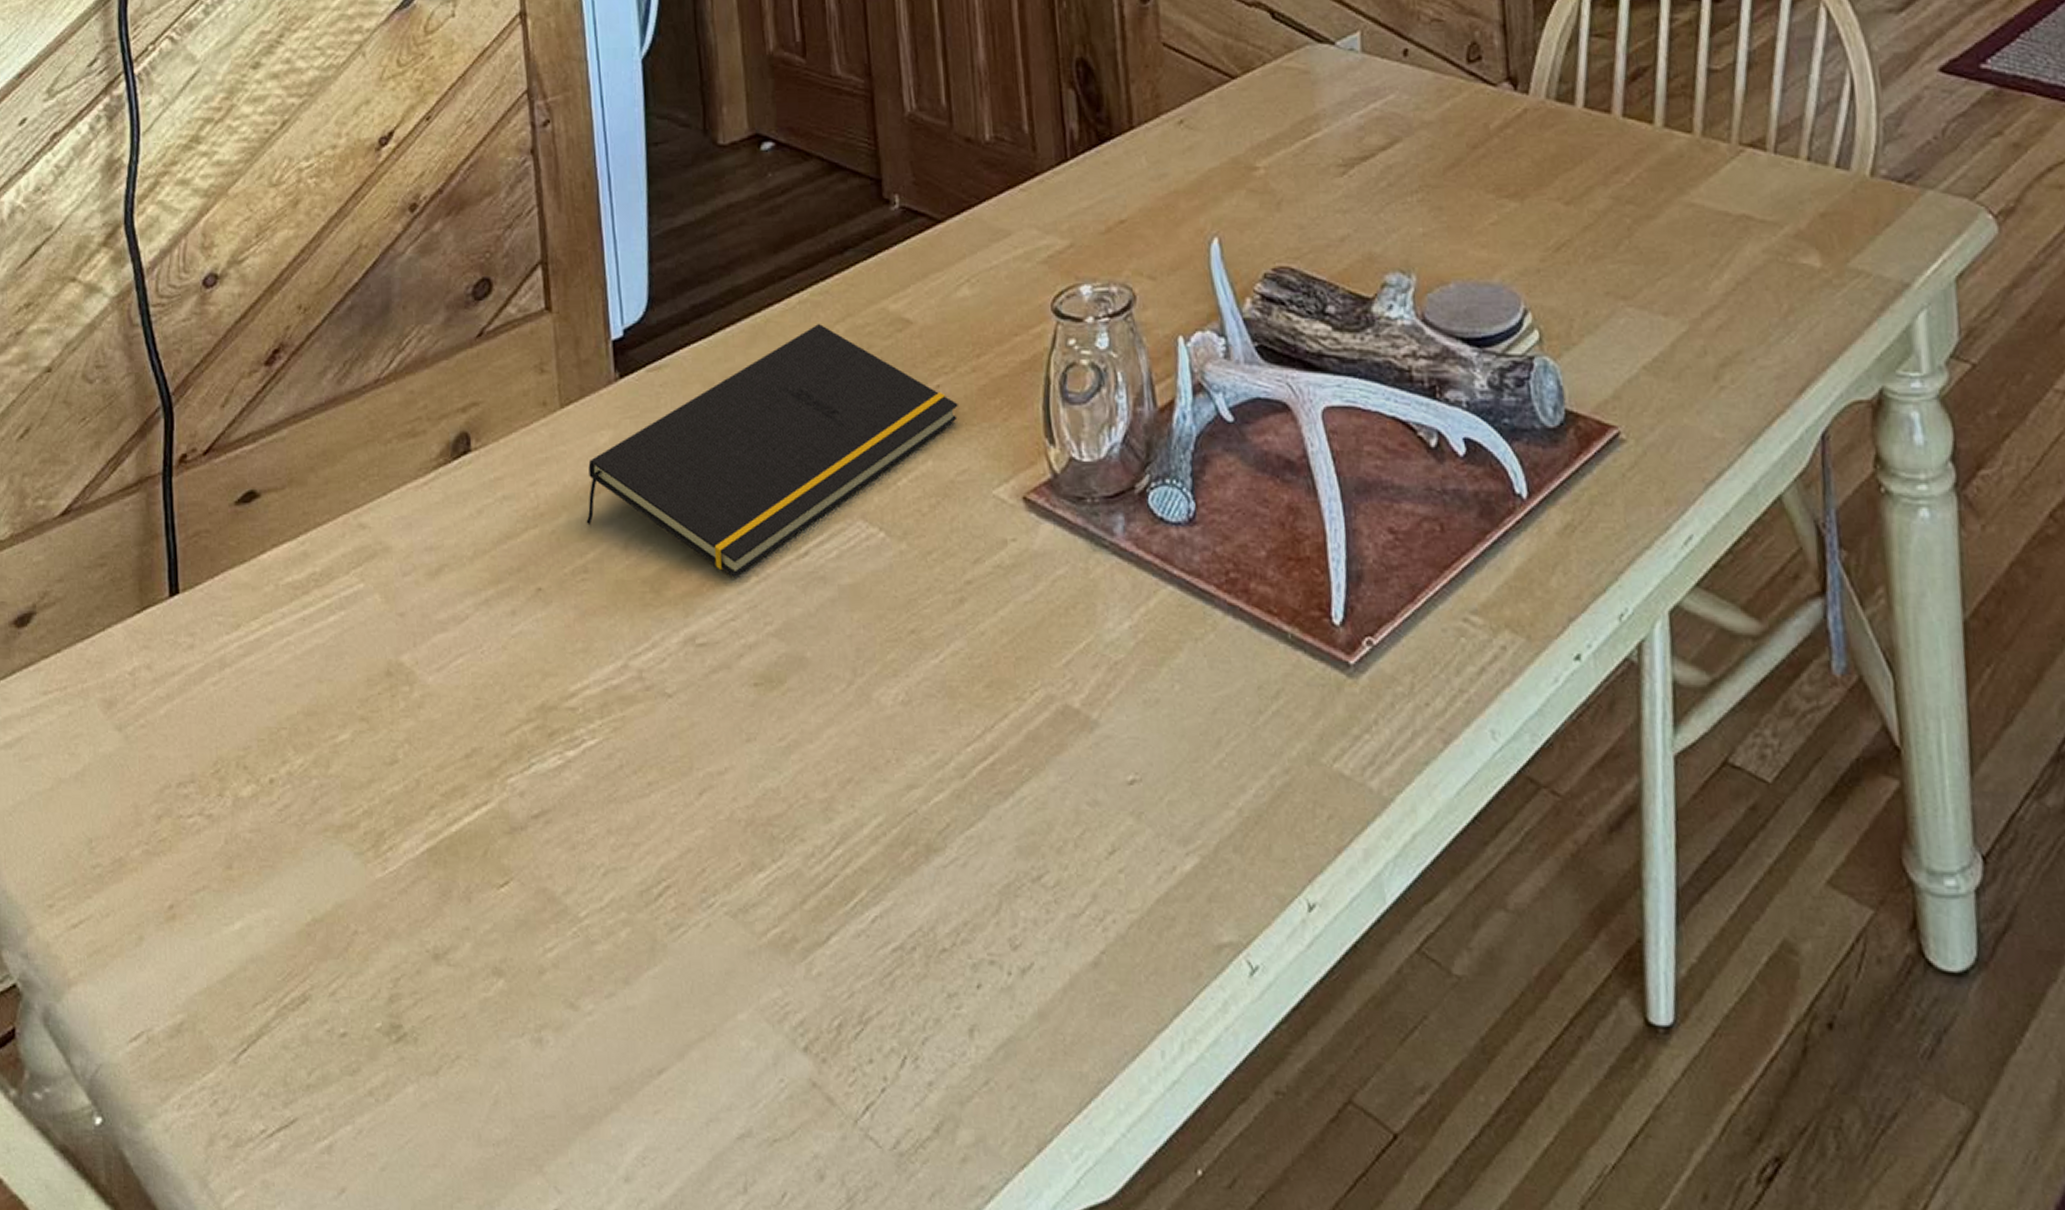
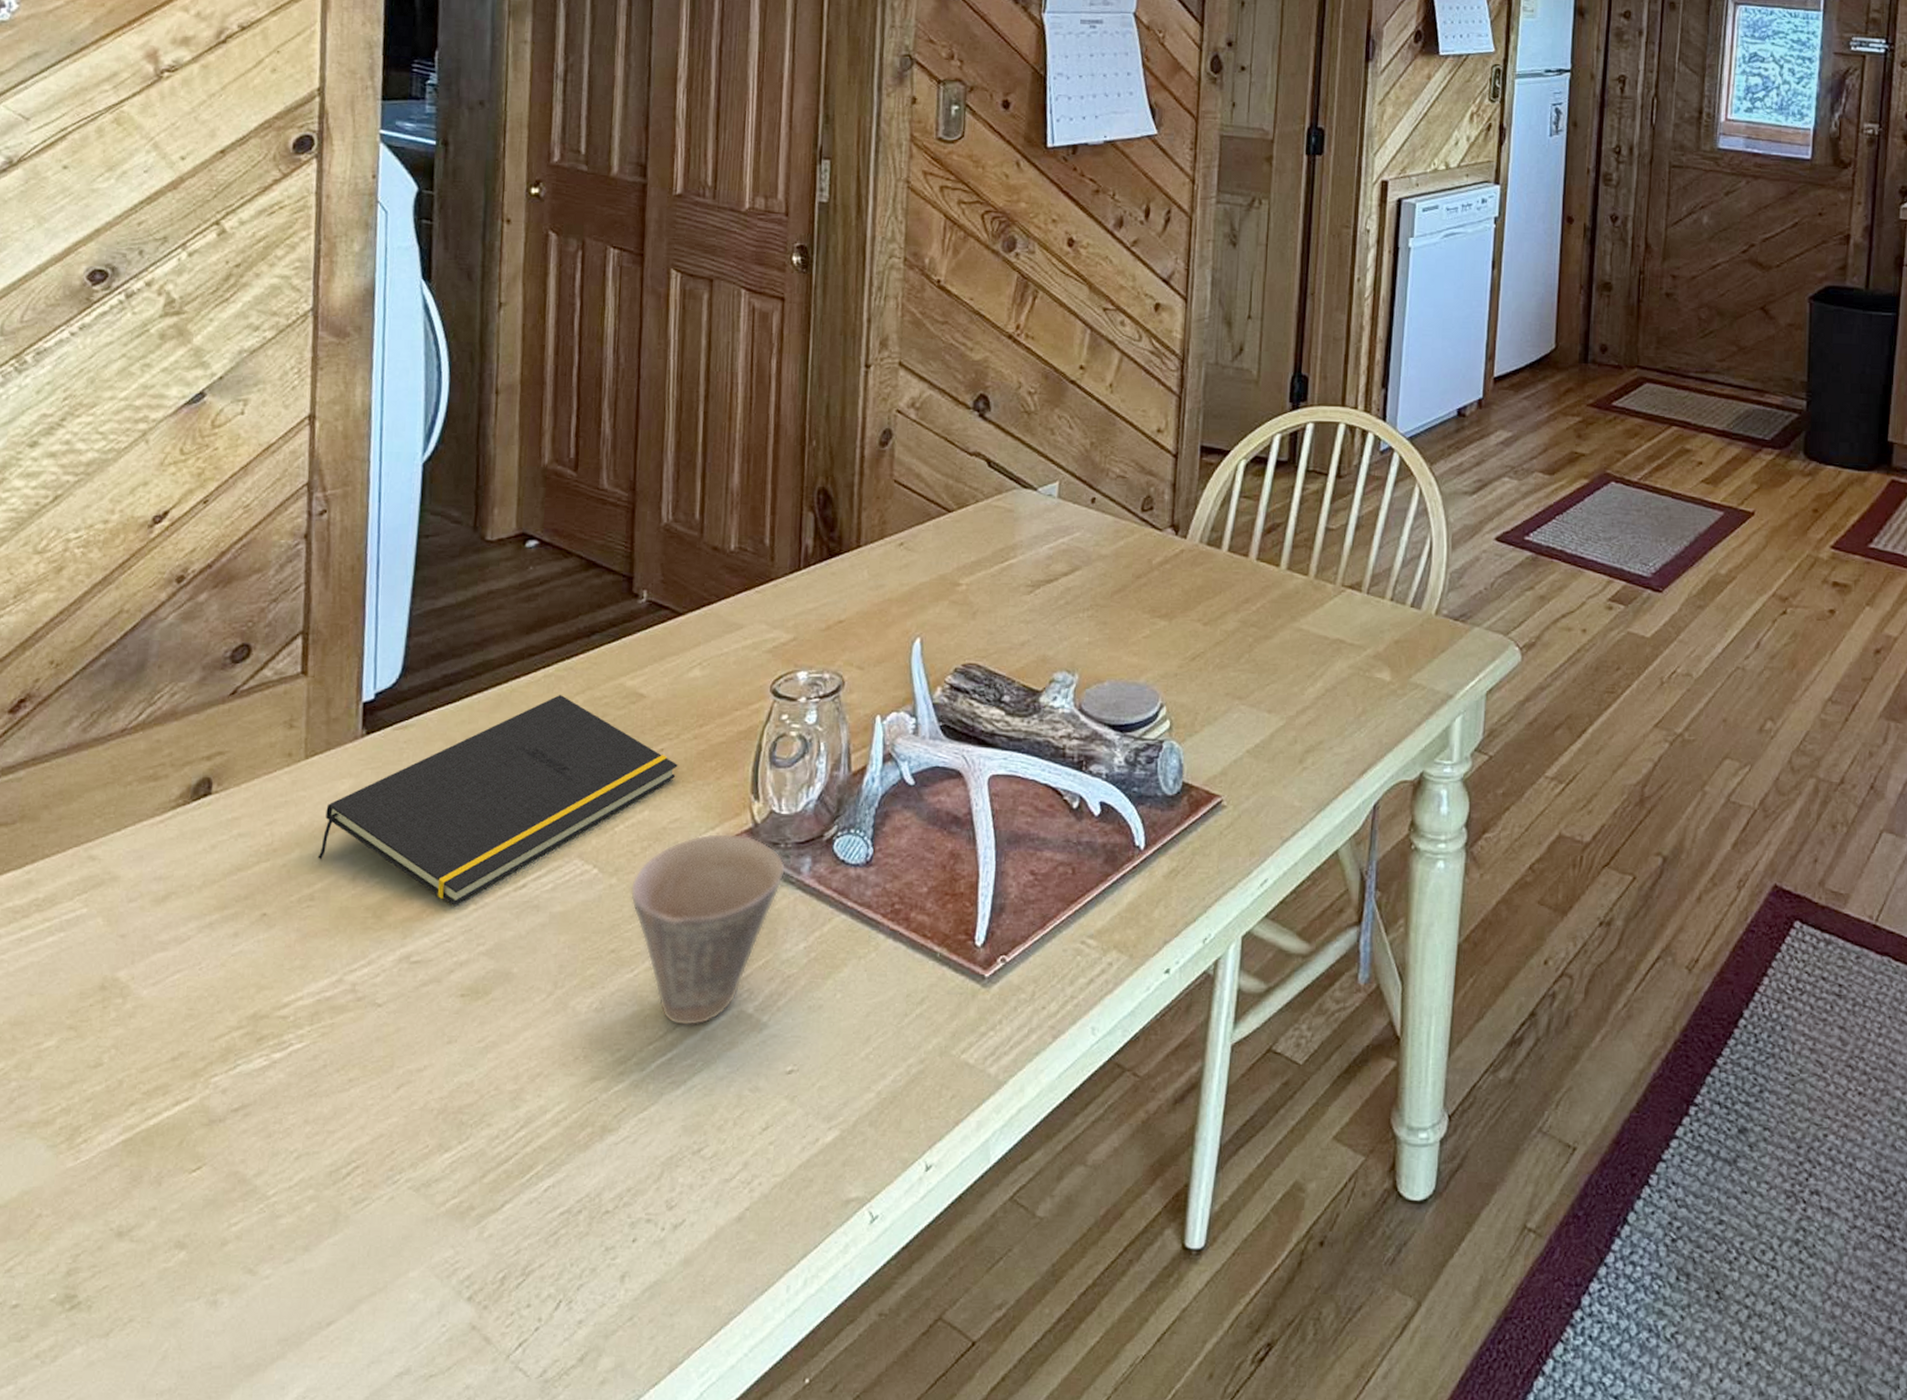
cup: none [923,486,1097,724] -> present [630,833,786,1026]

